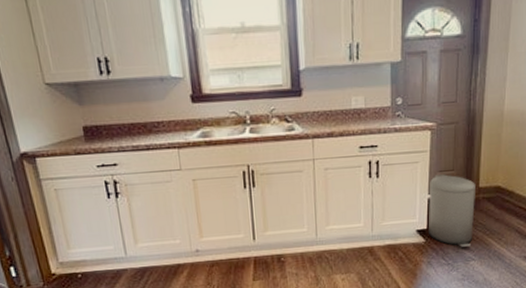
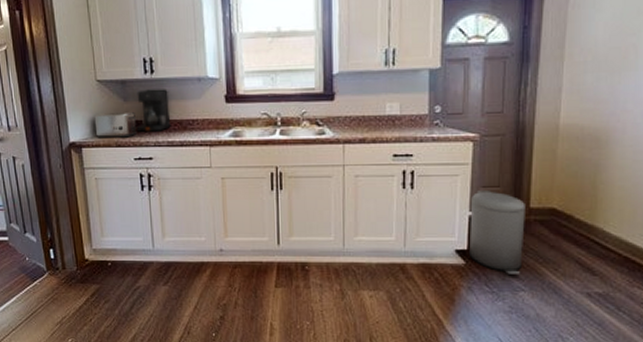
toaster: none [46,116,98,147] -> present [94,111,137,138]
coffee maker: none [93,91,135,138] -> present [136,89,171,133]

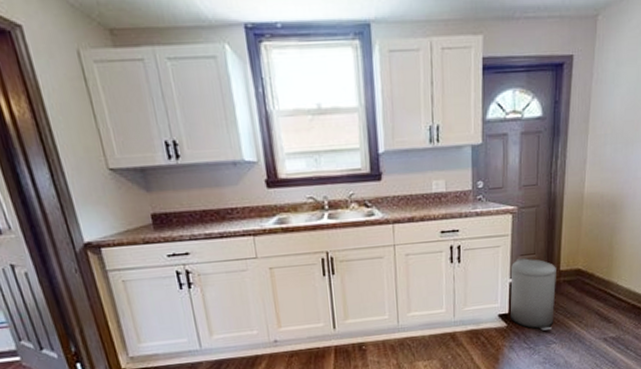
toaster: present [94,111,137,138] -> none [111,203,168,236]
coffee maker: present [136,89,171,133] -> none [161,176,207,226]

